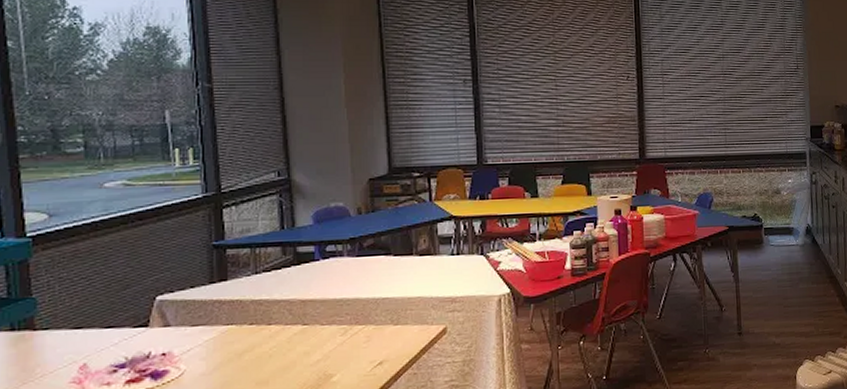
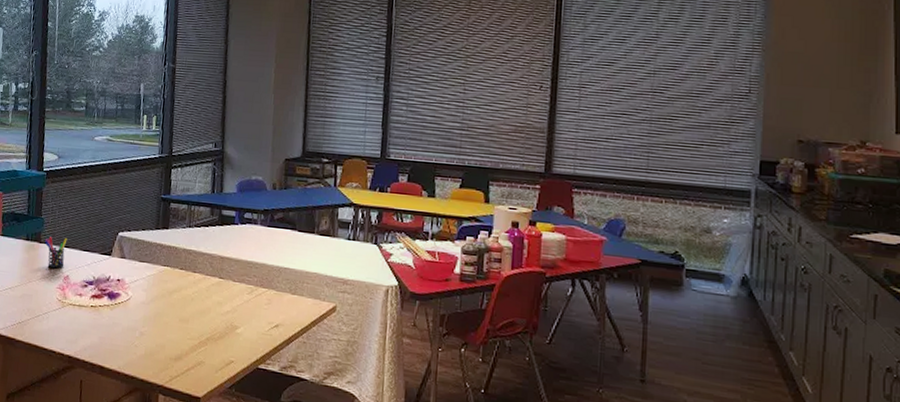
pen holder: none [41,316,79,360] -> present [44,236,68,269]

